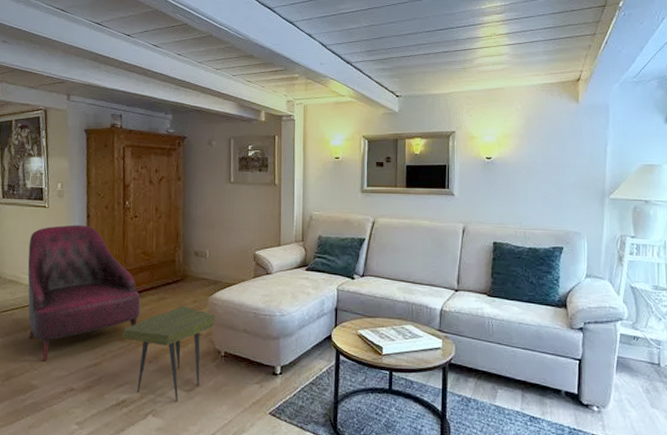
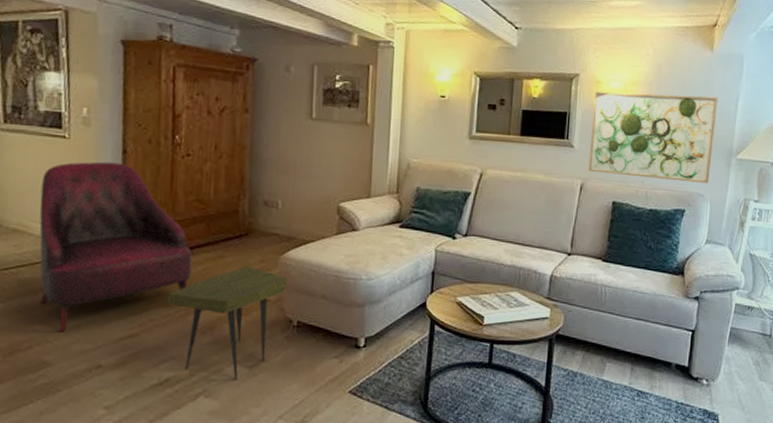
wall art: none [469,143,587,222] -> present [588,92,718,183]

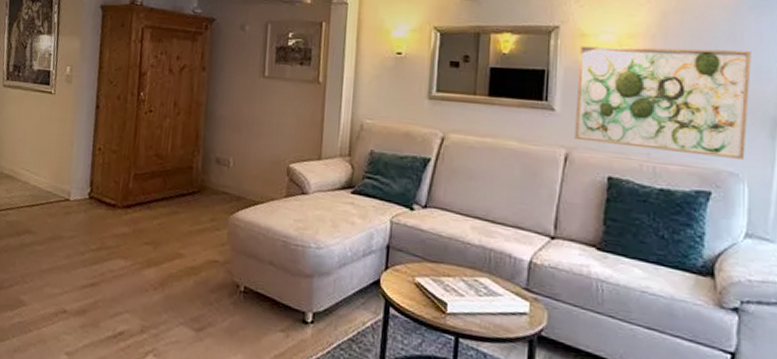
armchair: present [39,161,193,333] -> none [22,115,150,275]
side table: present [167,266,288,380] -> none [125,224,237,343]

